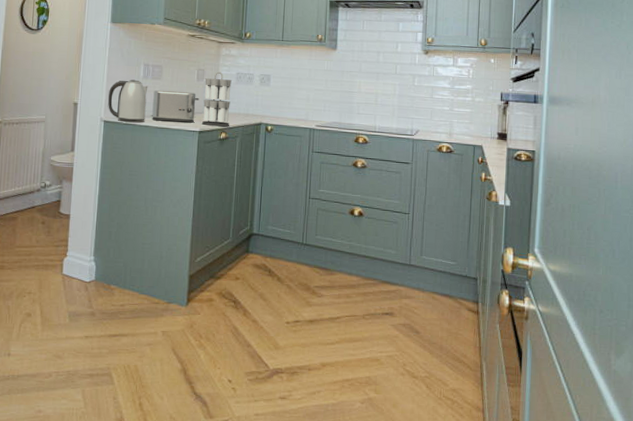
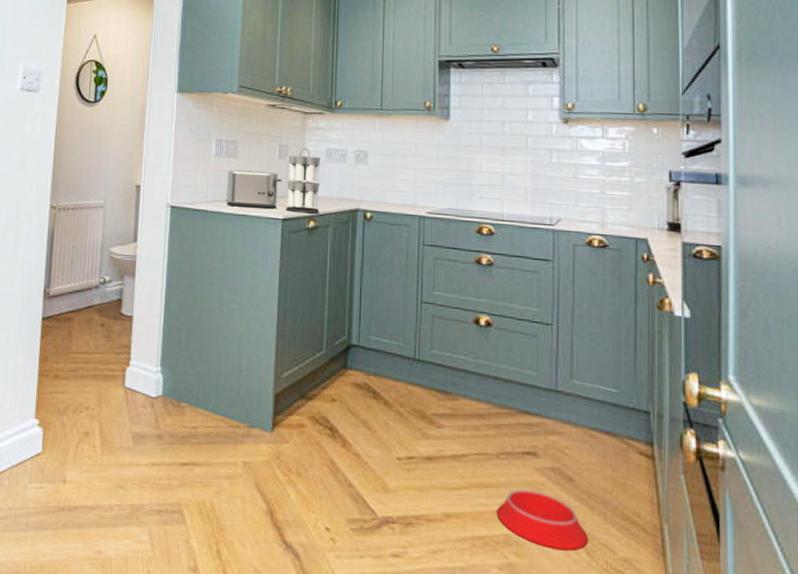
kettle: present [108,79,148,123] -> none [175,157,222,209]
pet bowl: none [361,341,429,386] -> present [496,489,589,551]

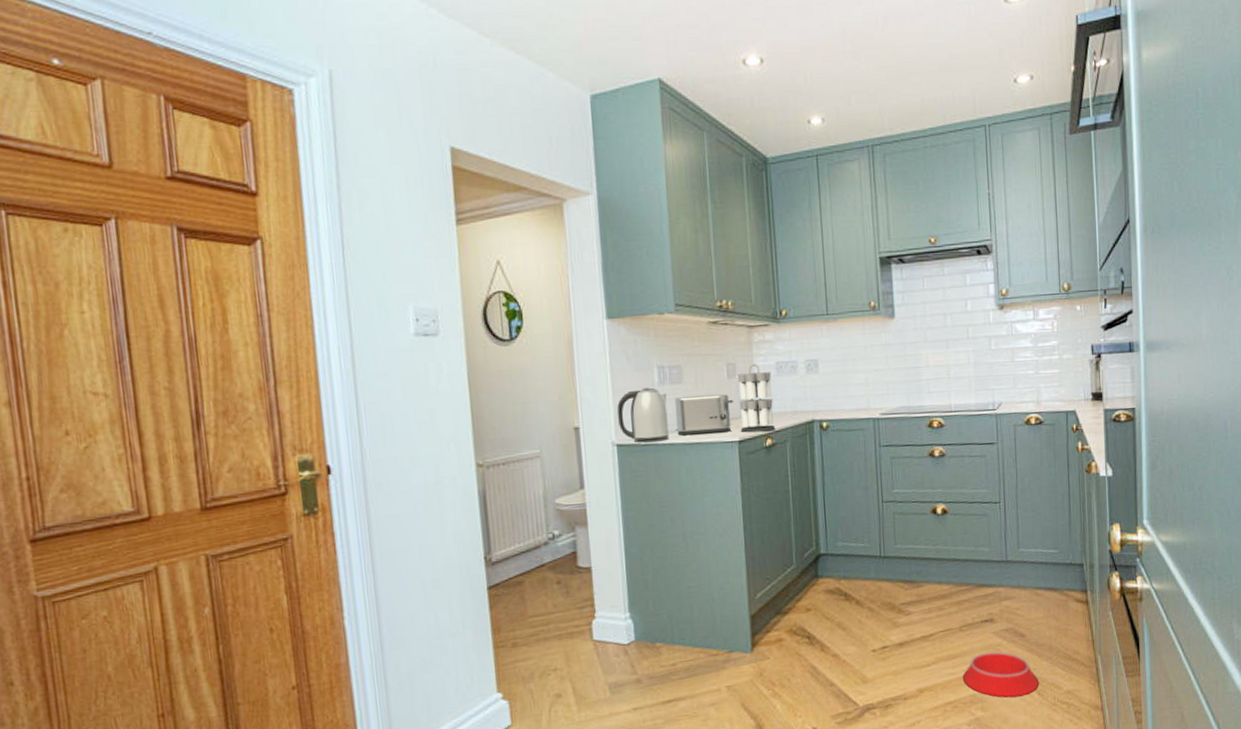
kettle: none [175,157,222,209] -> present [617,387,669,444]

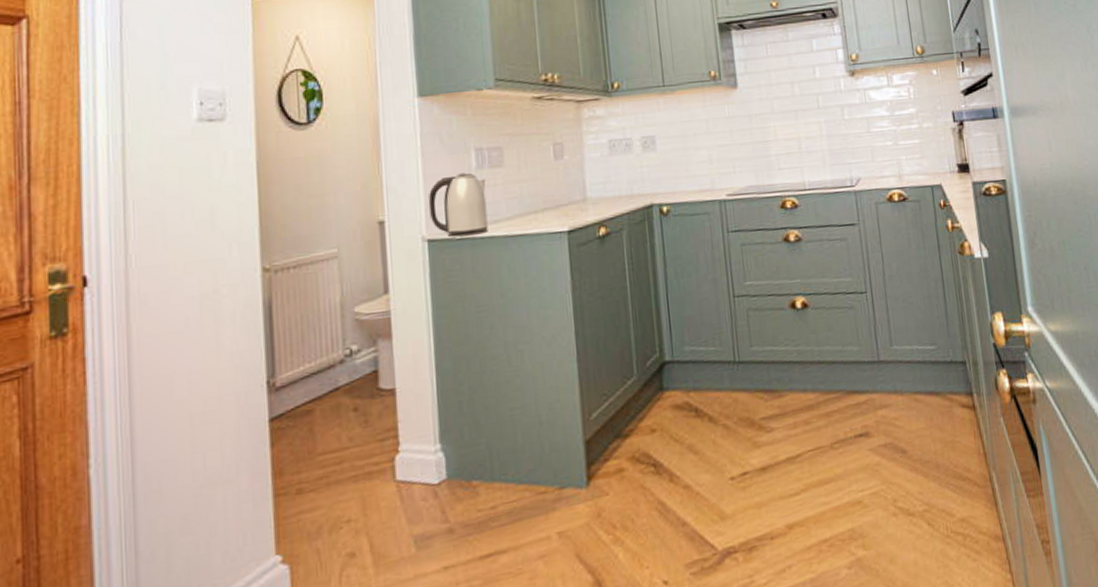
toaster: present [674,394,734,436] -> none [494,177,562,227]
spice rack: present [737,363,775,433] -> none [565,142,609,222]
pet bowl: present [962,651,1040,698] -> none [837,472,928,531]

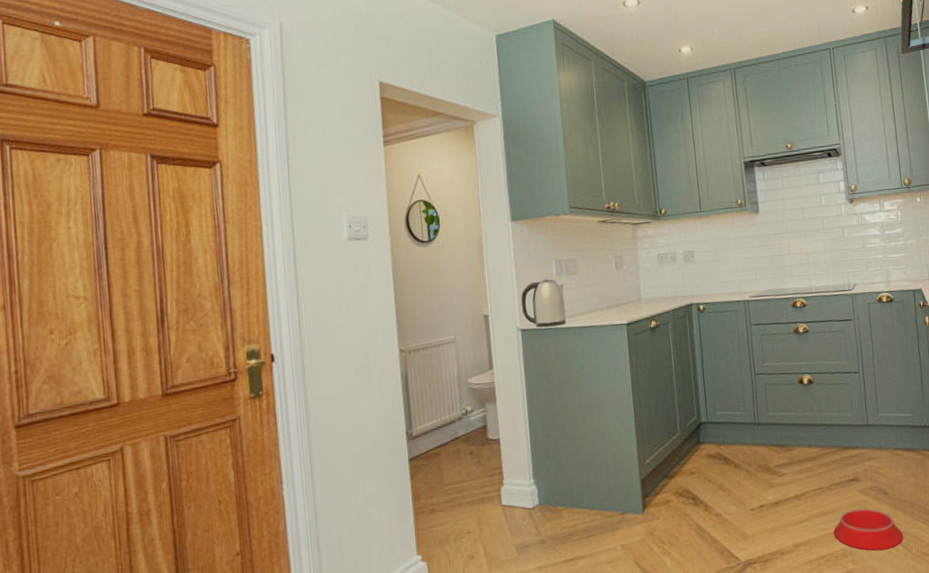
pet bowl: none [837,472,928,531] -> present [833,508,904,551]

